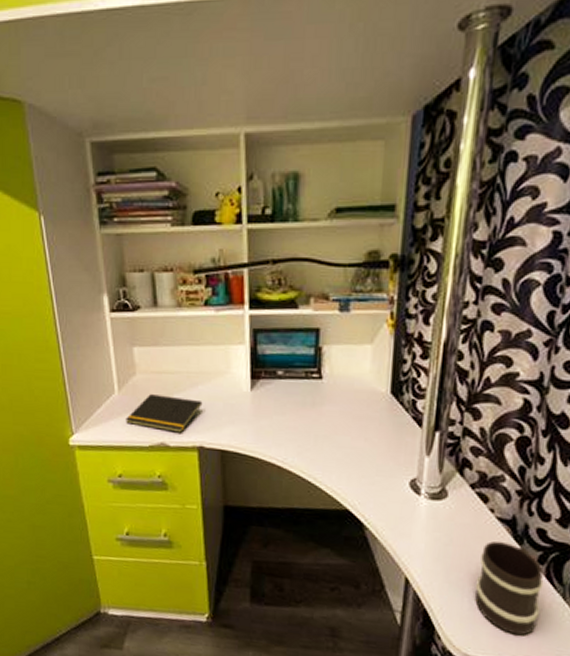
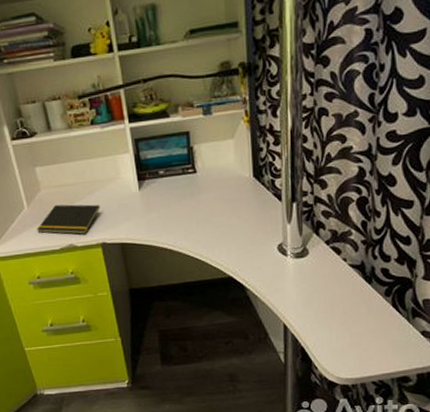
mug: present [475,541,544,636] -> none [340,283,391,356]

